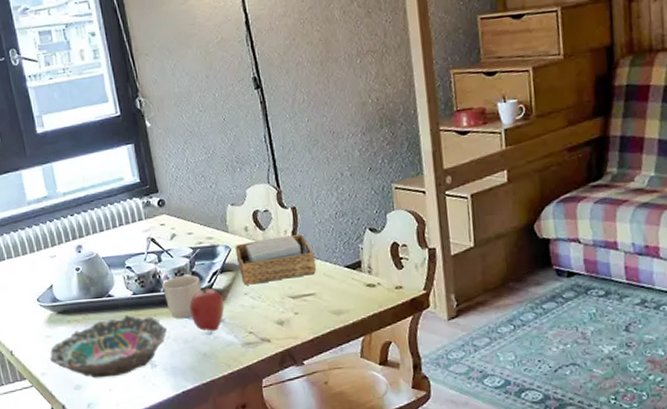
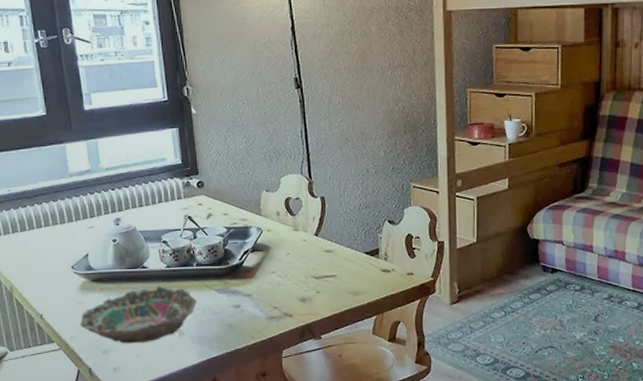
mug: present [161,274,201,319] -> none [194,251,232,292]
fruit: present [189,284,225,331] -> none [219,262,253,305]
napkin holder: present [235,234,316,285] -> none [266,222,338,264]

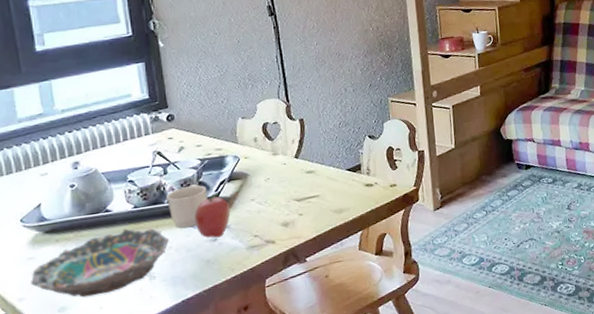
mug: none [194,251,232,292] -> present [165,184,208,228]
fruit: none [219,262,253,305] -> present [194,193,231,238]

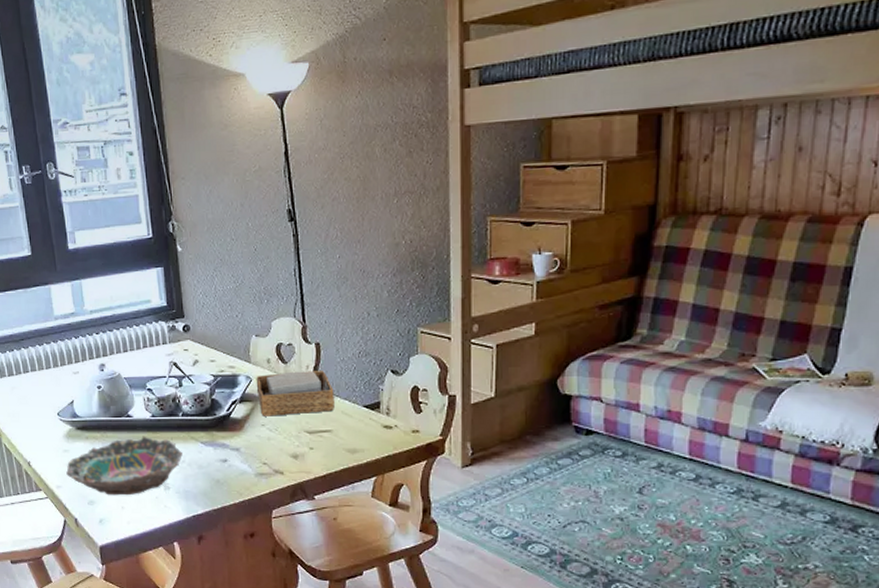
mug: present [165,184,208,228] -> none [180,401,219,445]
fruit: present [194,193,231,238] -> none [206,413,241,459]
napkin holder: none [244,143,320,192] -> present [256,371,334,416]

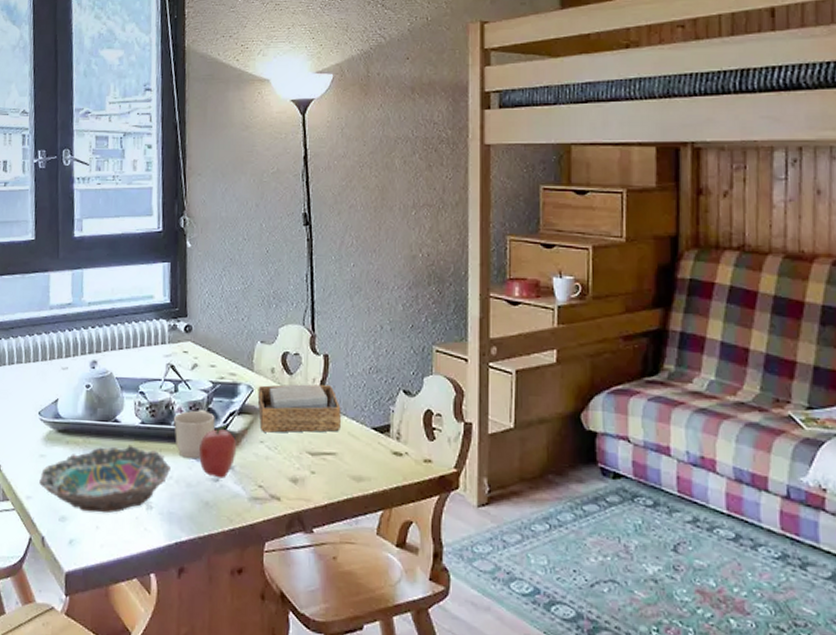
mug: none [180,401,219,445] -> present [173,410,215,459]
fruit: none [206,413,241,459] -> present [198,425,237,478]

